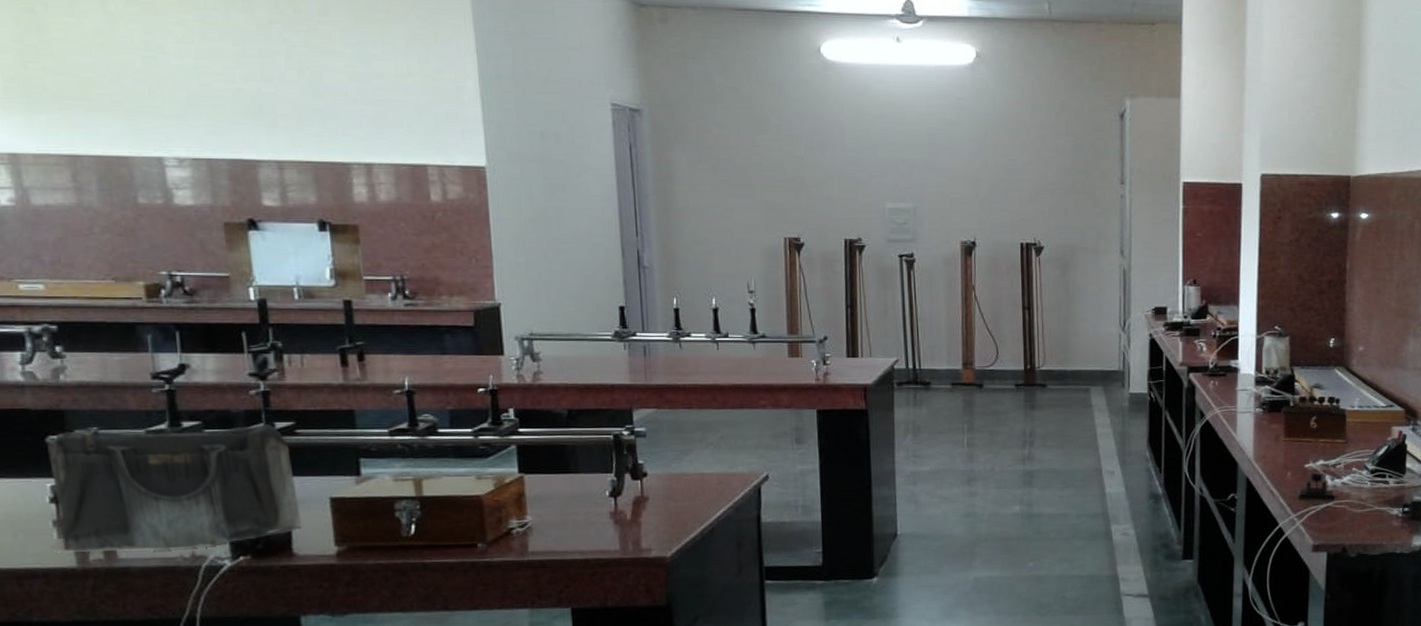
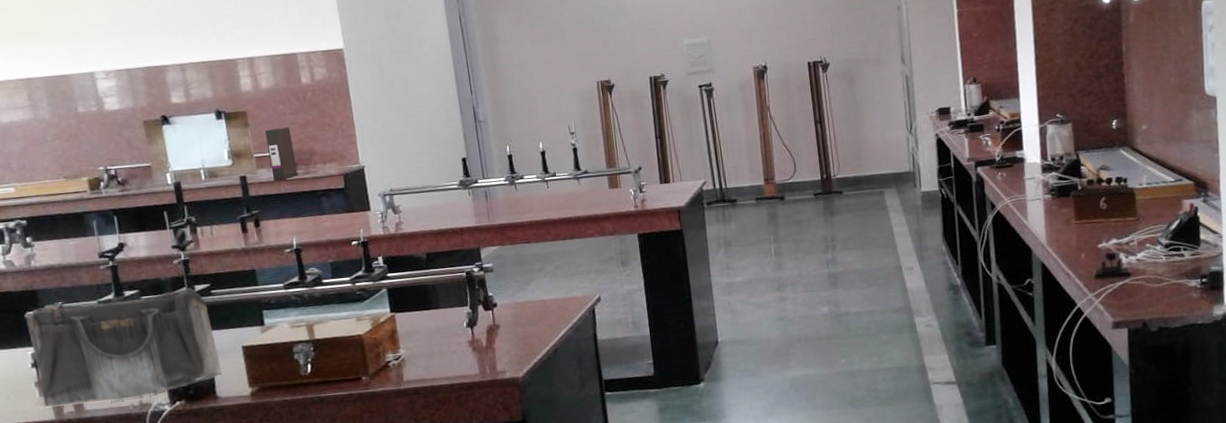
binder: none [379,249,417,310] -> present [264,127,298,181]

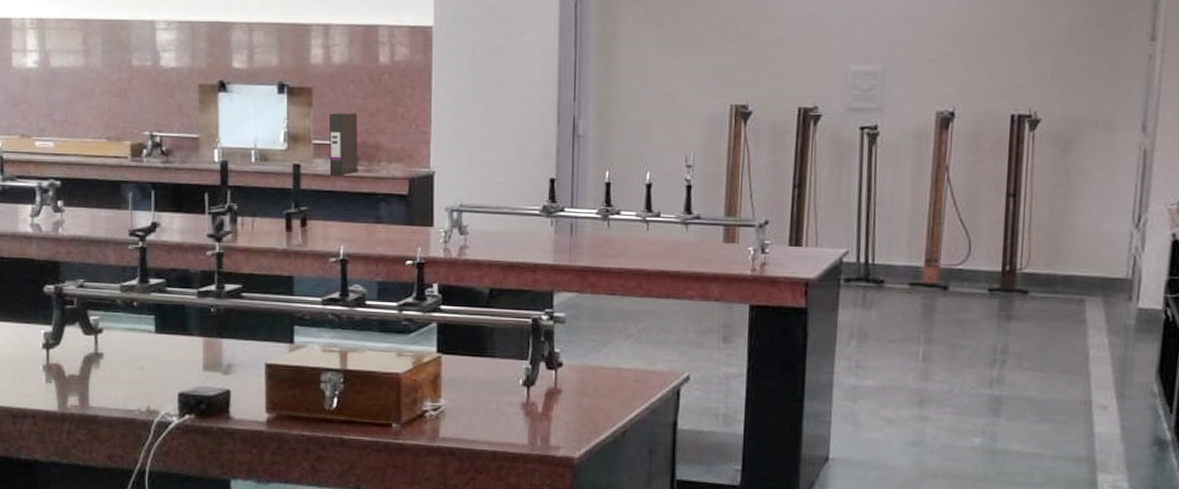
saddlebag: present [26,288,222,408] -> none [39,283,239,403]

